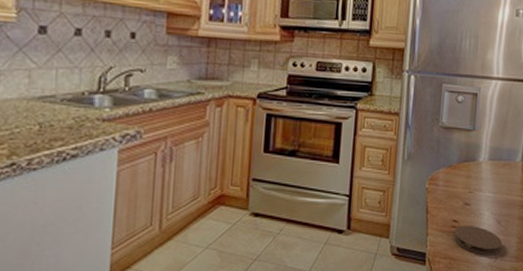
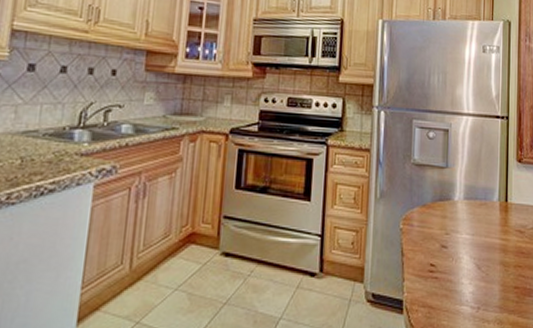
coaster: present [454,225,503,256] -> none [432,269,484,305]

